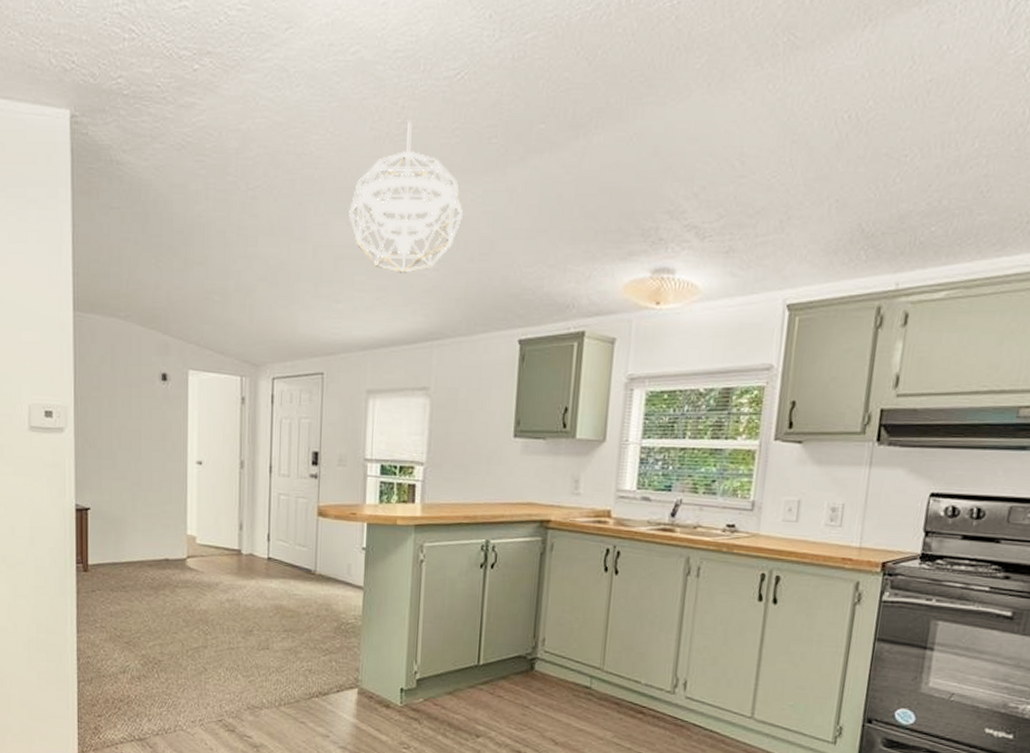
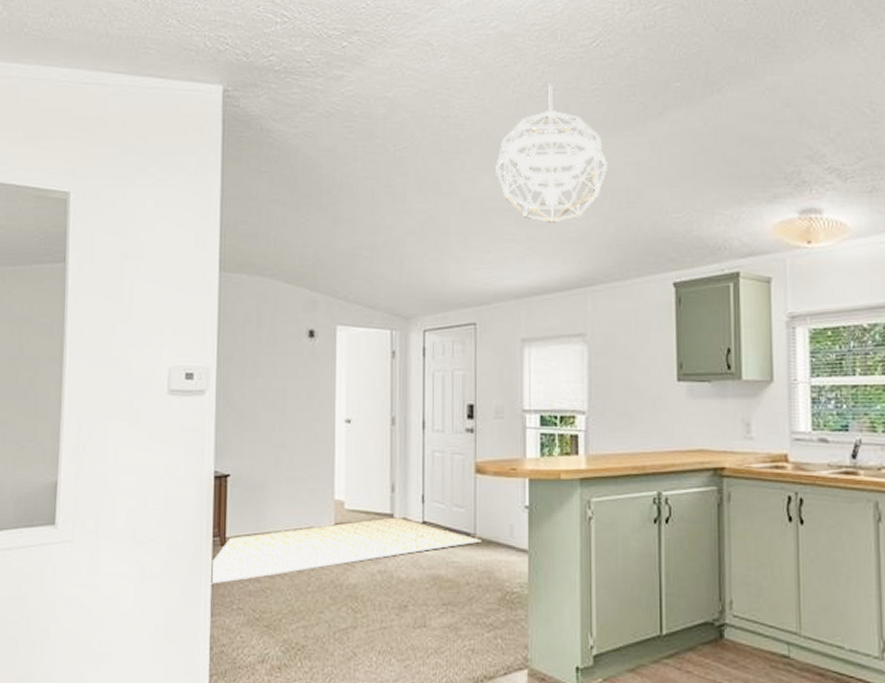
rug: none [75,552,322,605] -> present [210,517,482,584]

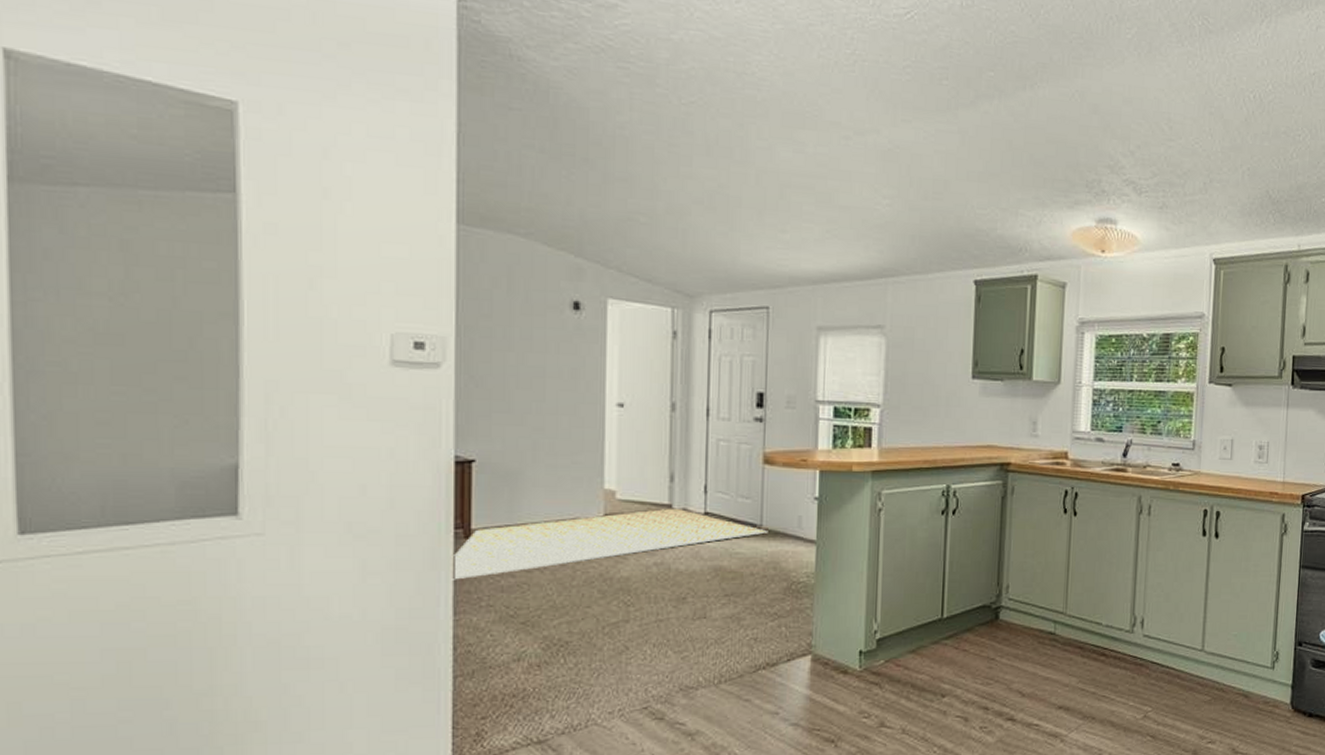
pendant light: present [496,84,607,223] -> none [796,53,915,207]

